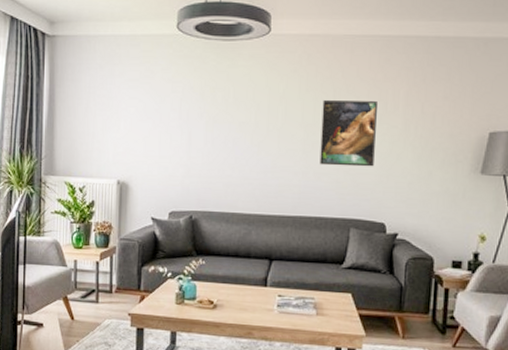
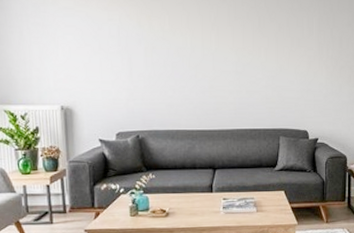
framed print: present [319,100,377,167] -> none [250,27,296,84]

